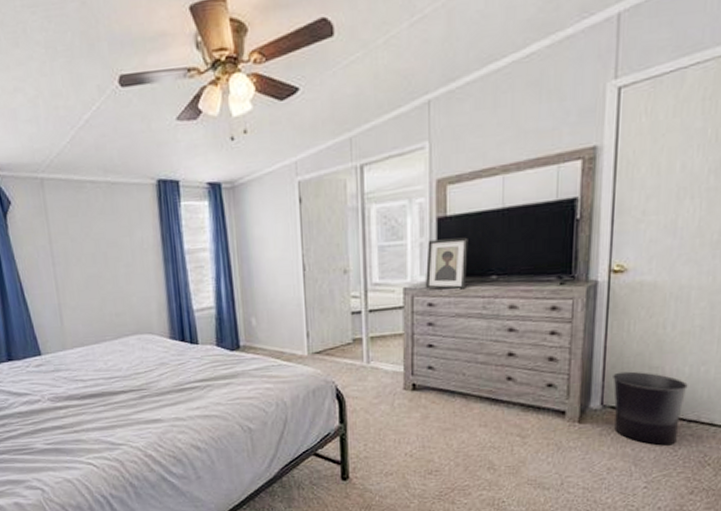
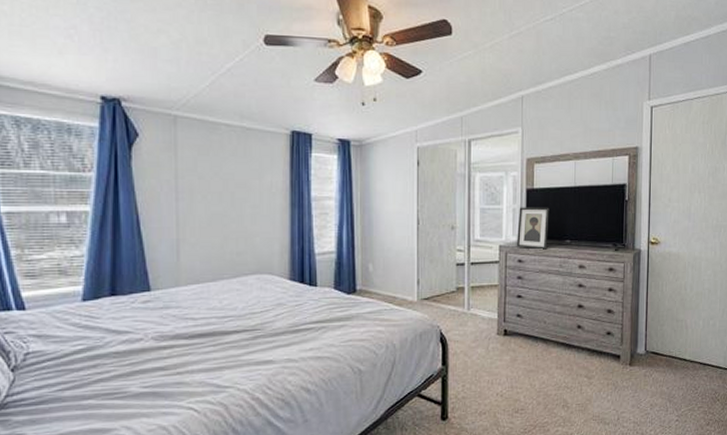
waste bin: present [613,371,688,446] -> none [652,323,702,385]

